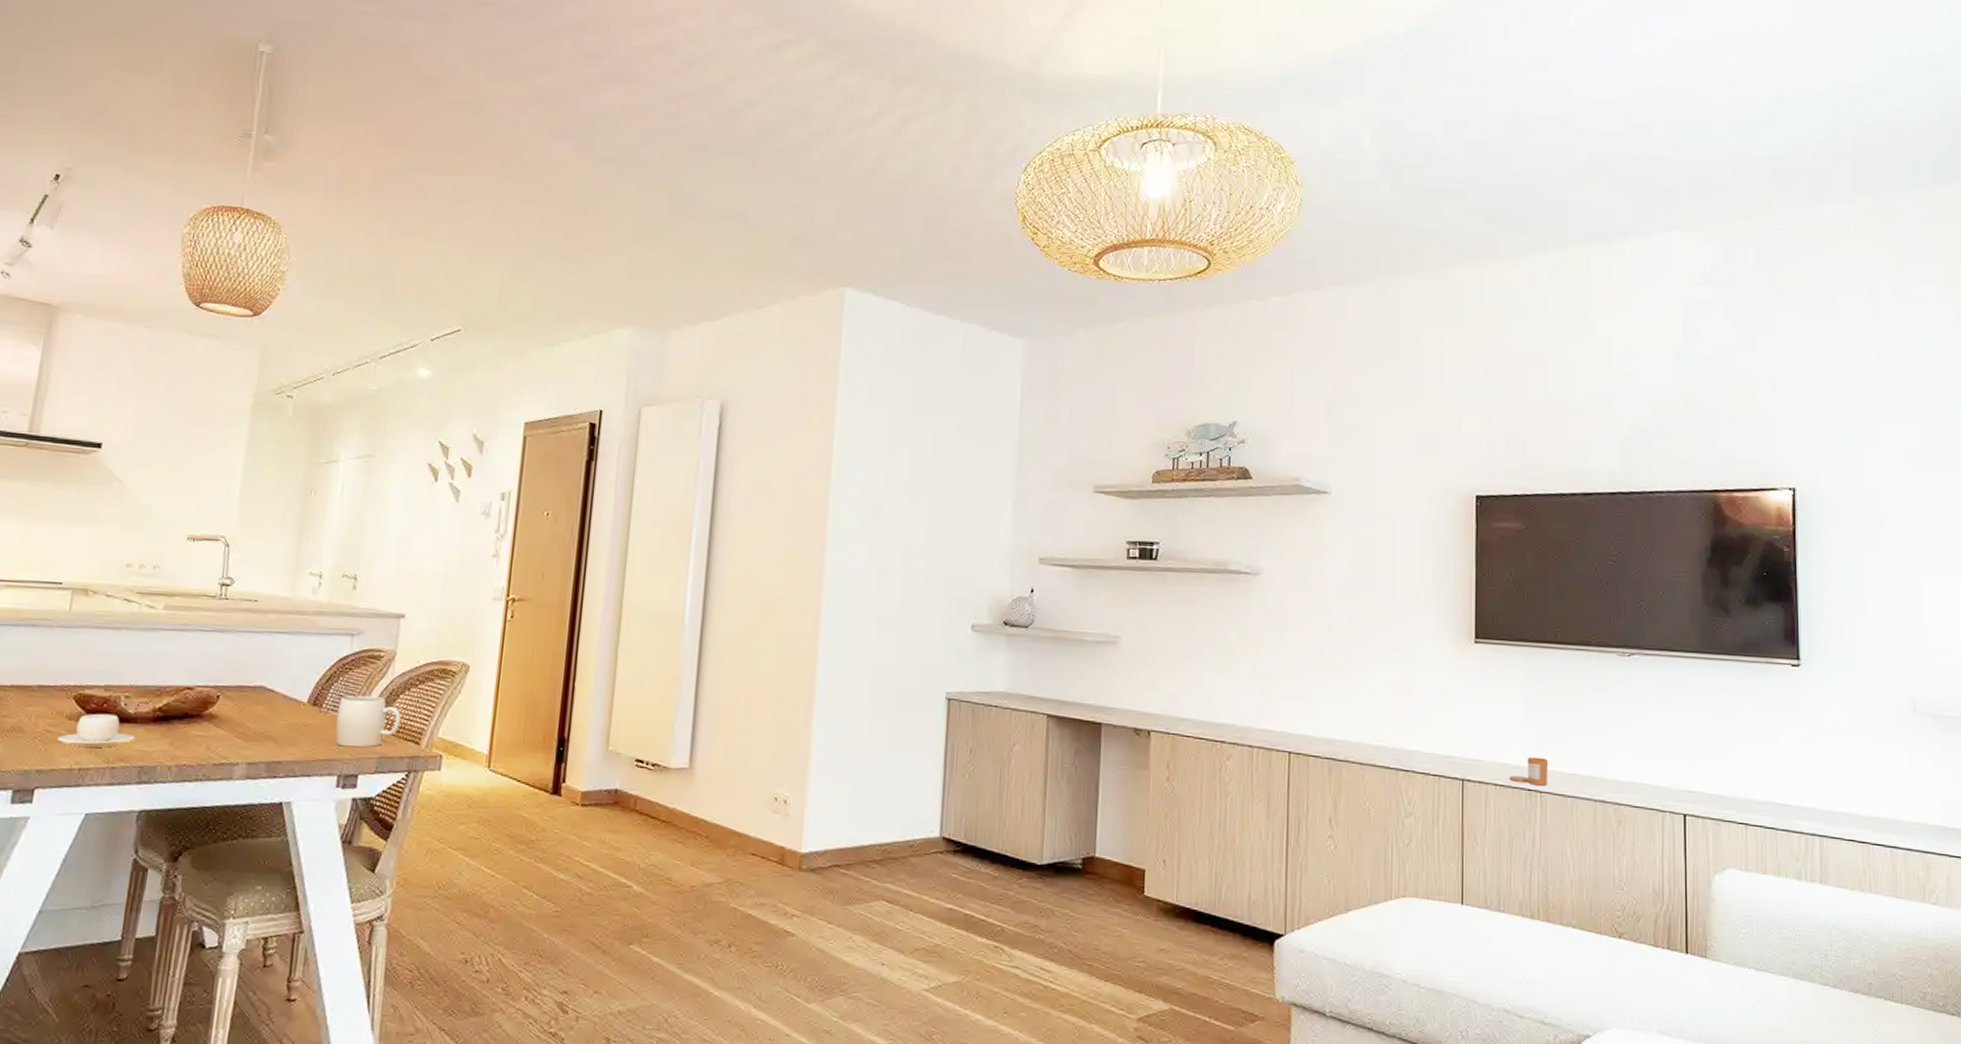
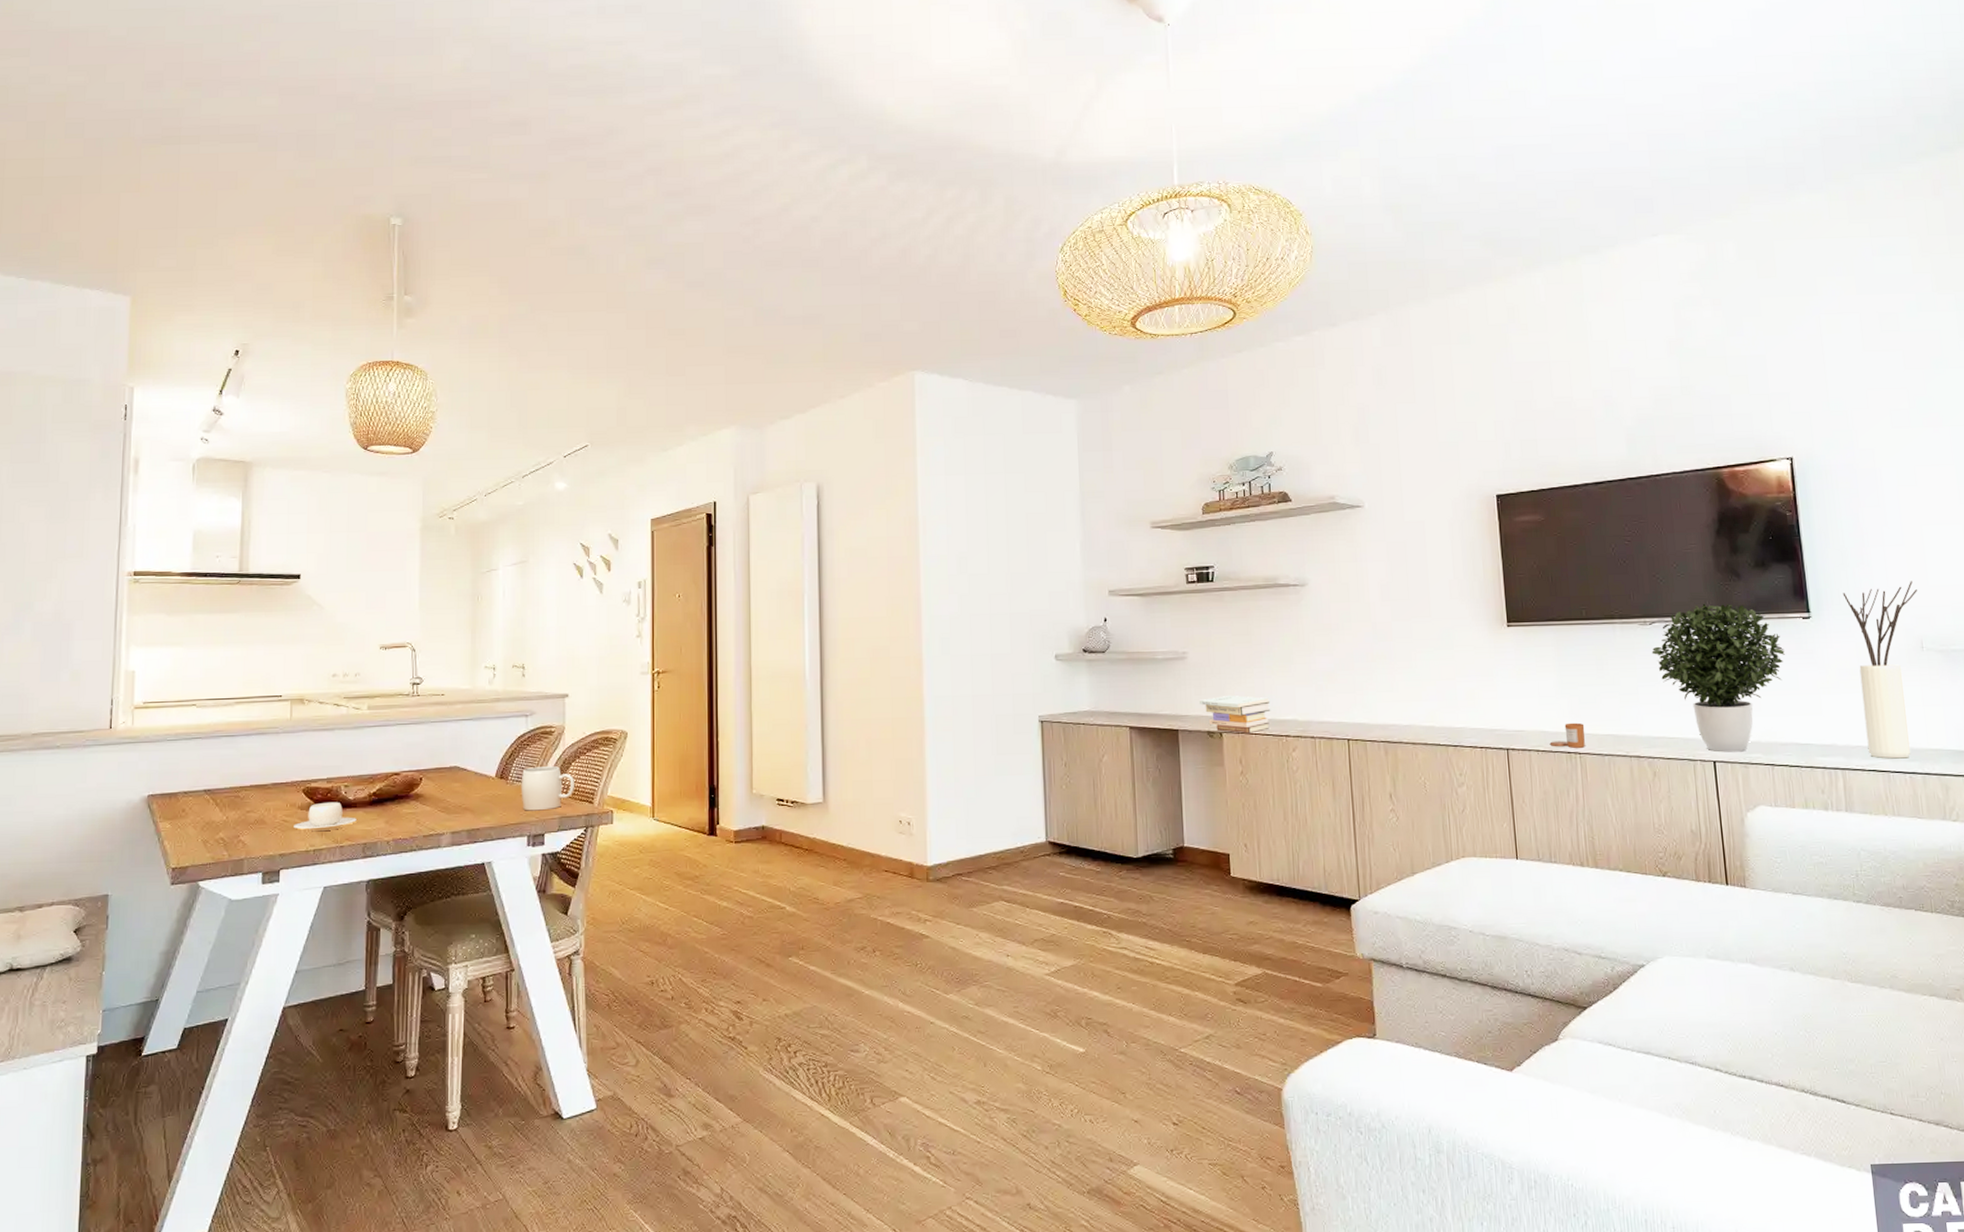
books: none [1127,690,1207,735] -> present [1198,696,1271,734]
potted plant: none [1628,638,1770,807] -> present [1651,603,1785,753]
vase: none [1836,636,1916,831] -> present [1842,581,1918,759]

